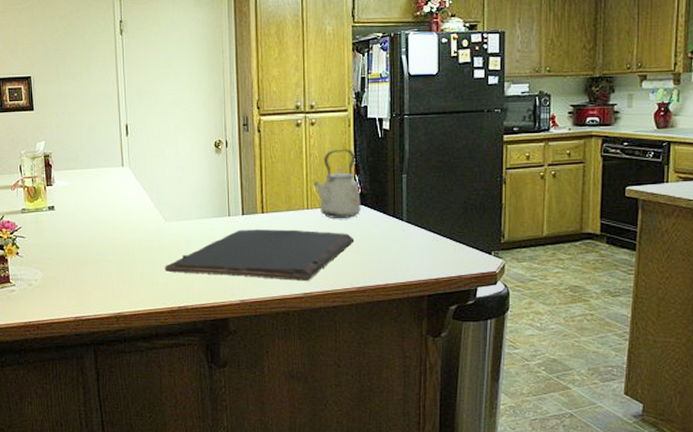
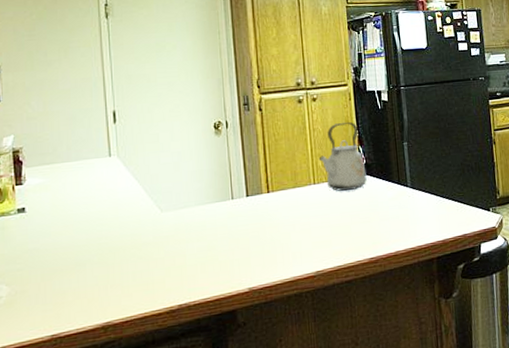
cutting board: present [165,229,355,282] -> none [162,204,363,268]

